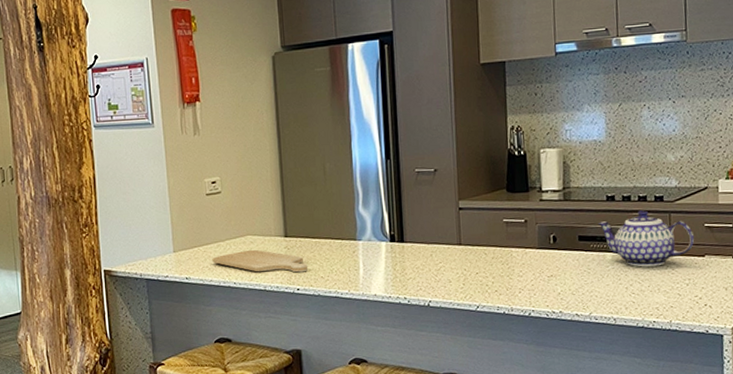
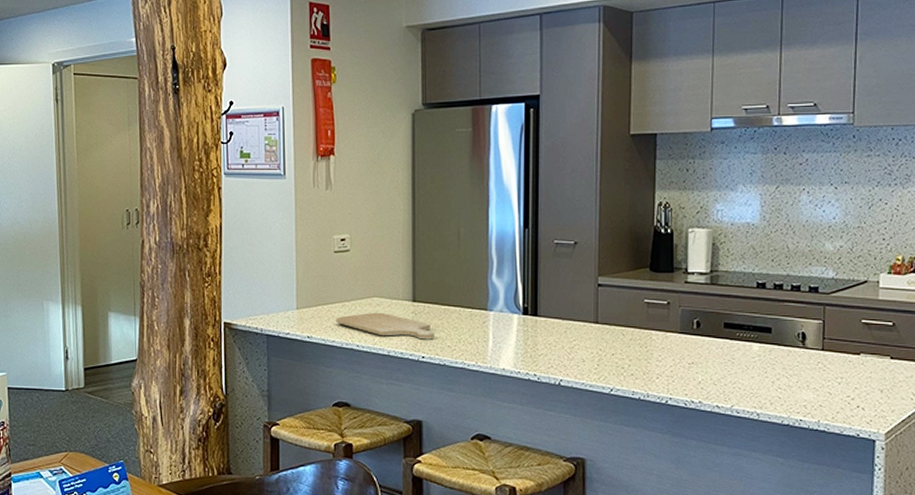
teapot: present [597,210,695,267] -> none [745,301,850,362]

